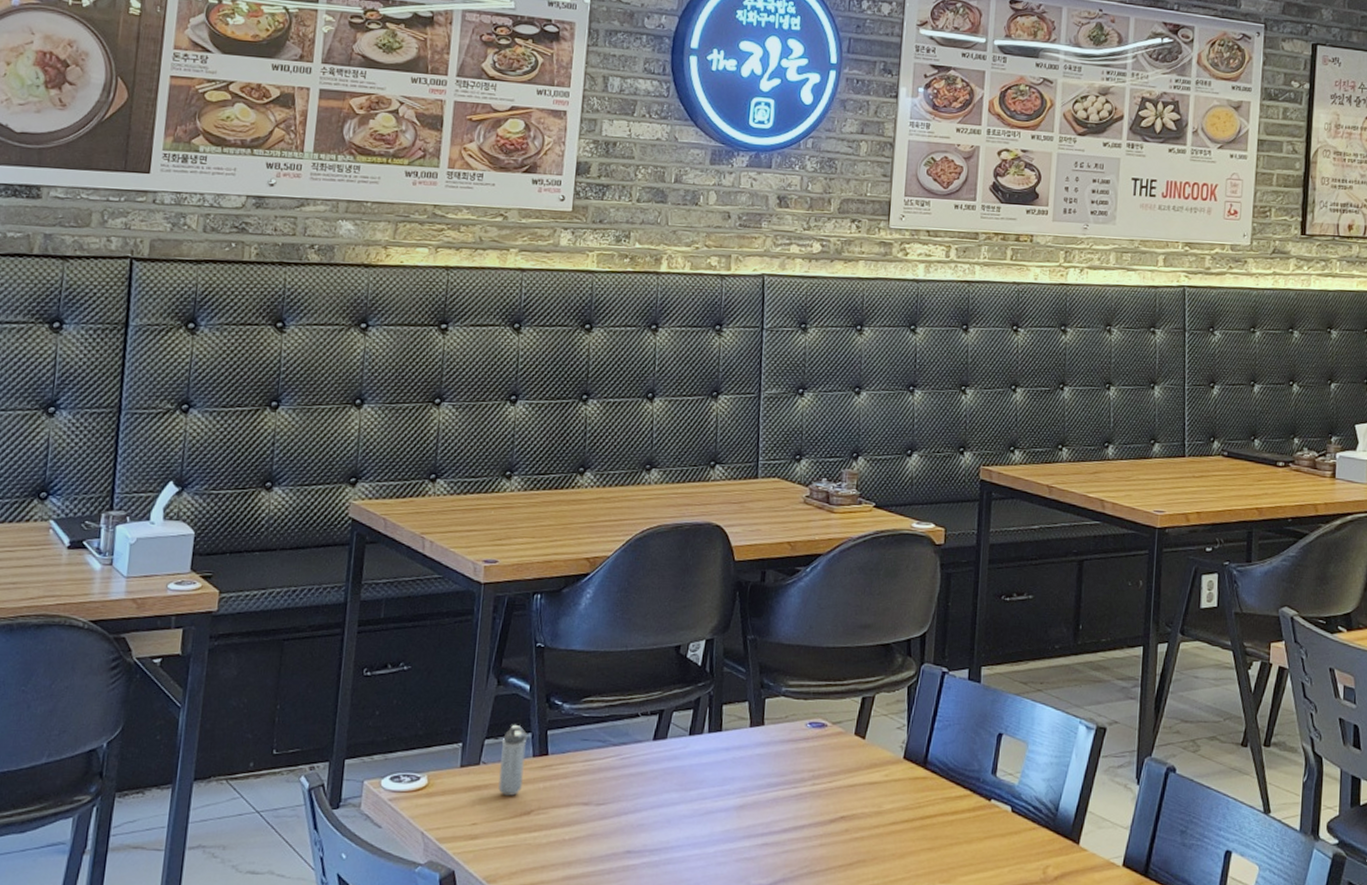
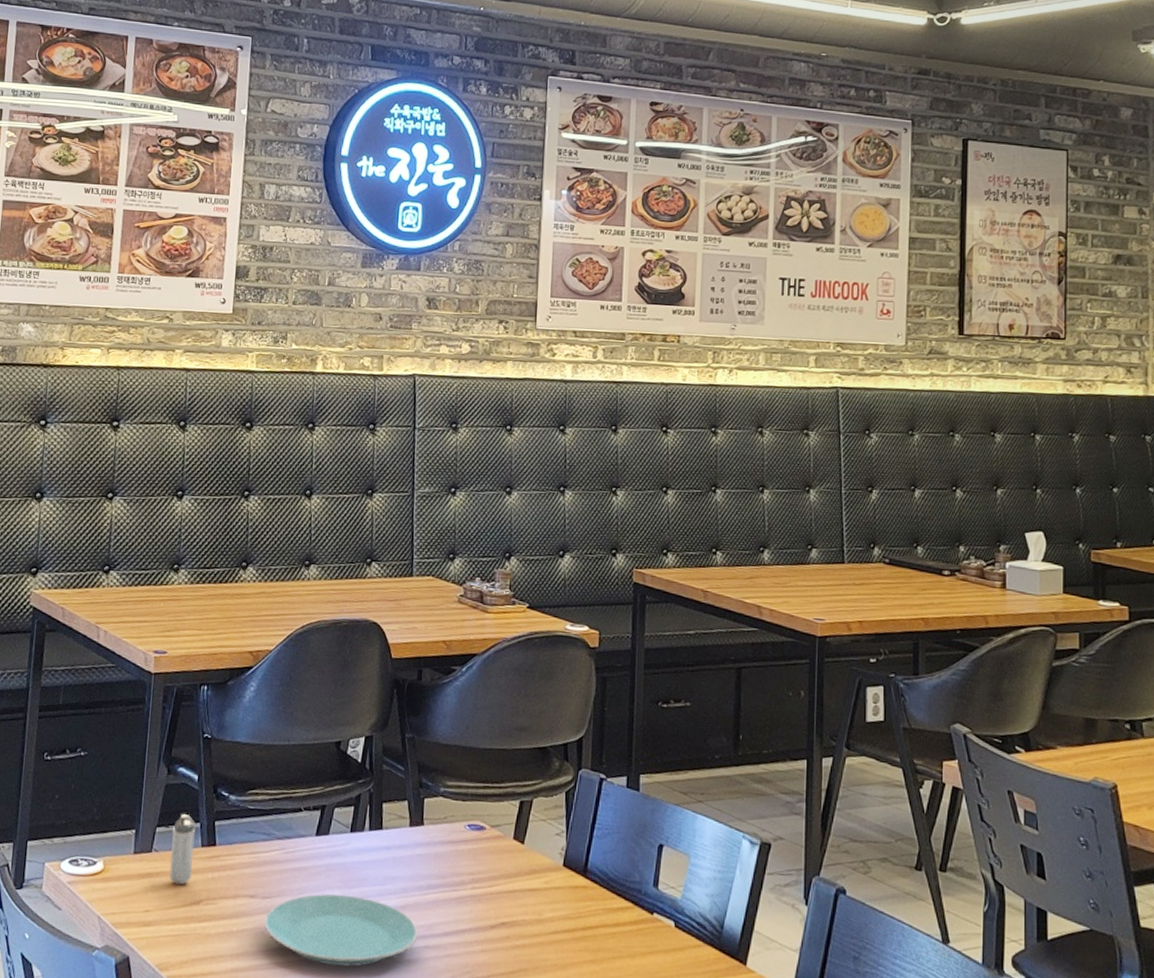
plate: none [597,797,757,868] -> present [263,893,418,967]

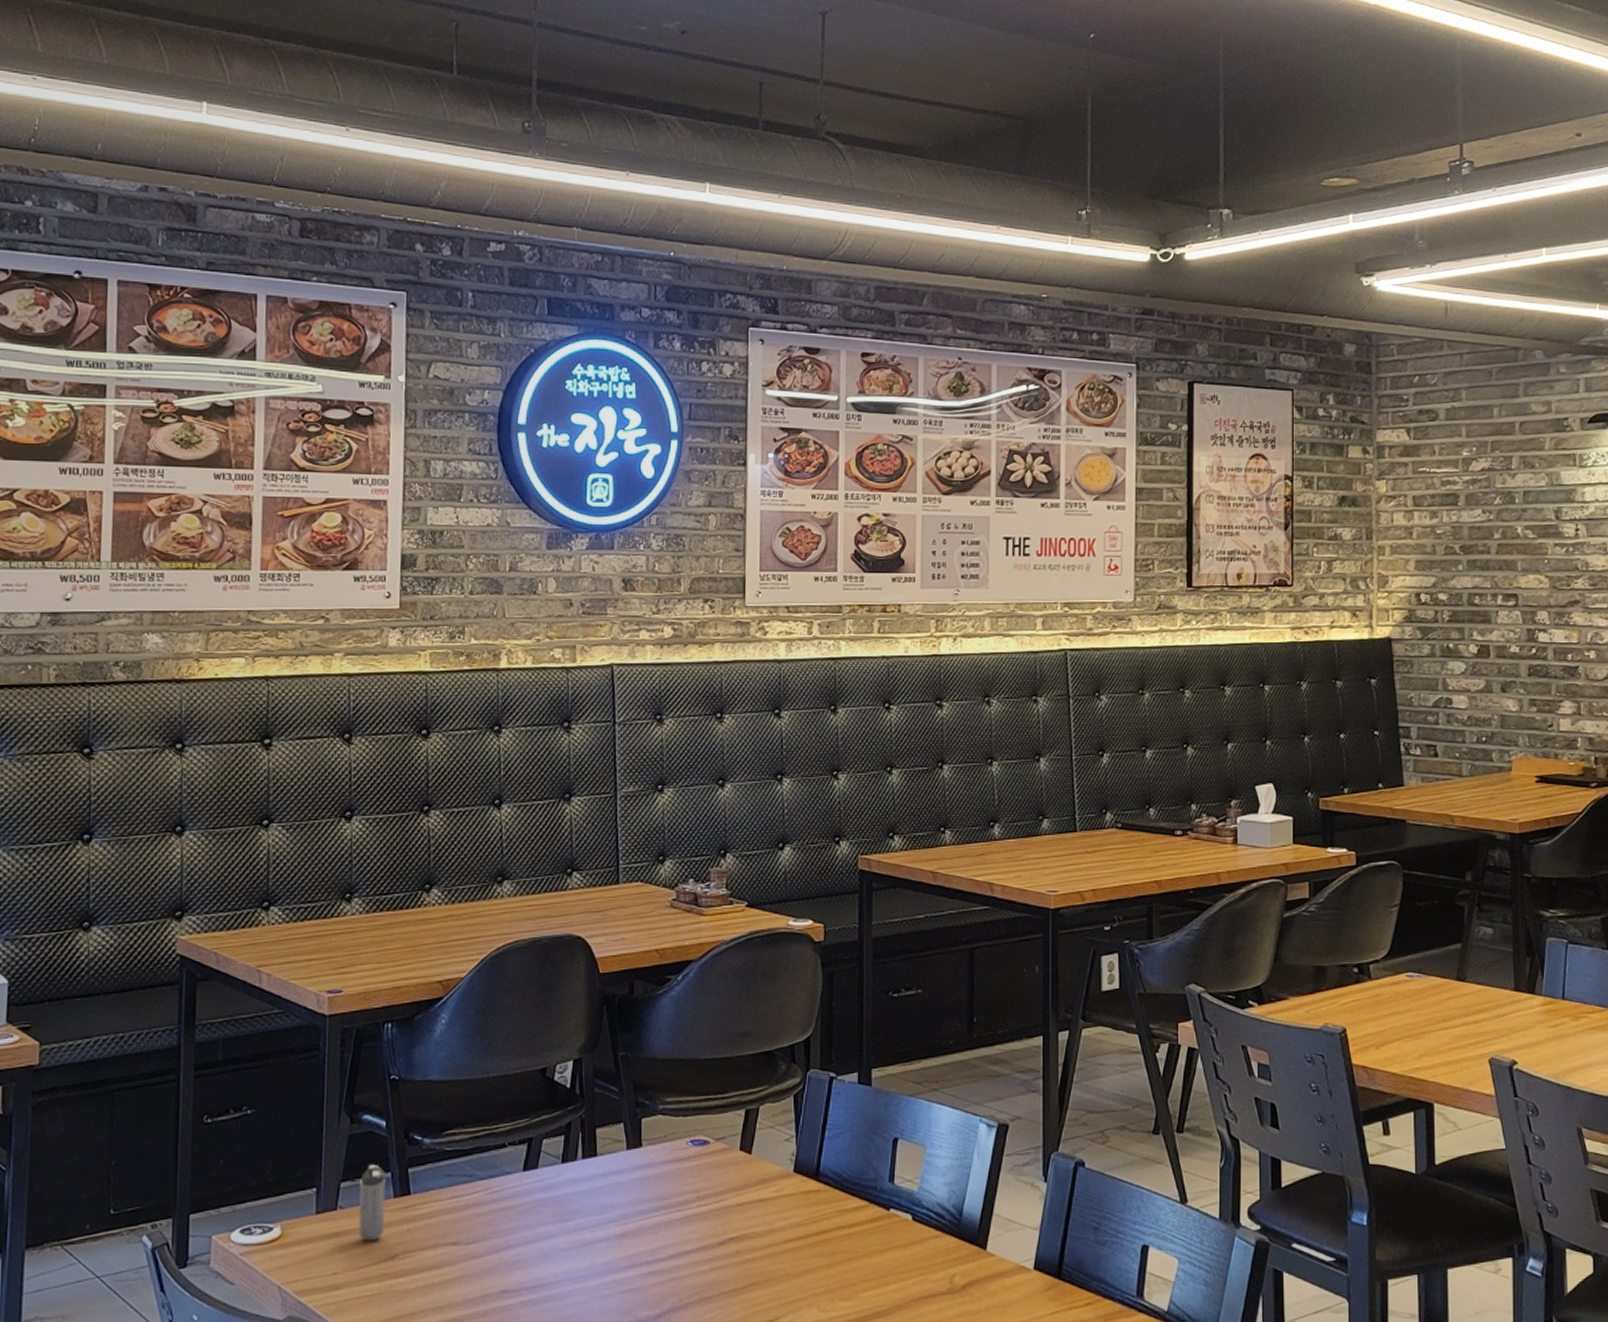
plate: present [263,893,418,967] -> none [468,1229,640,1307]

